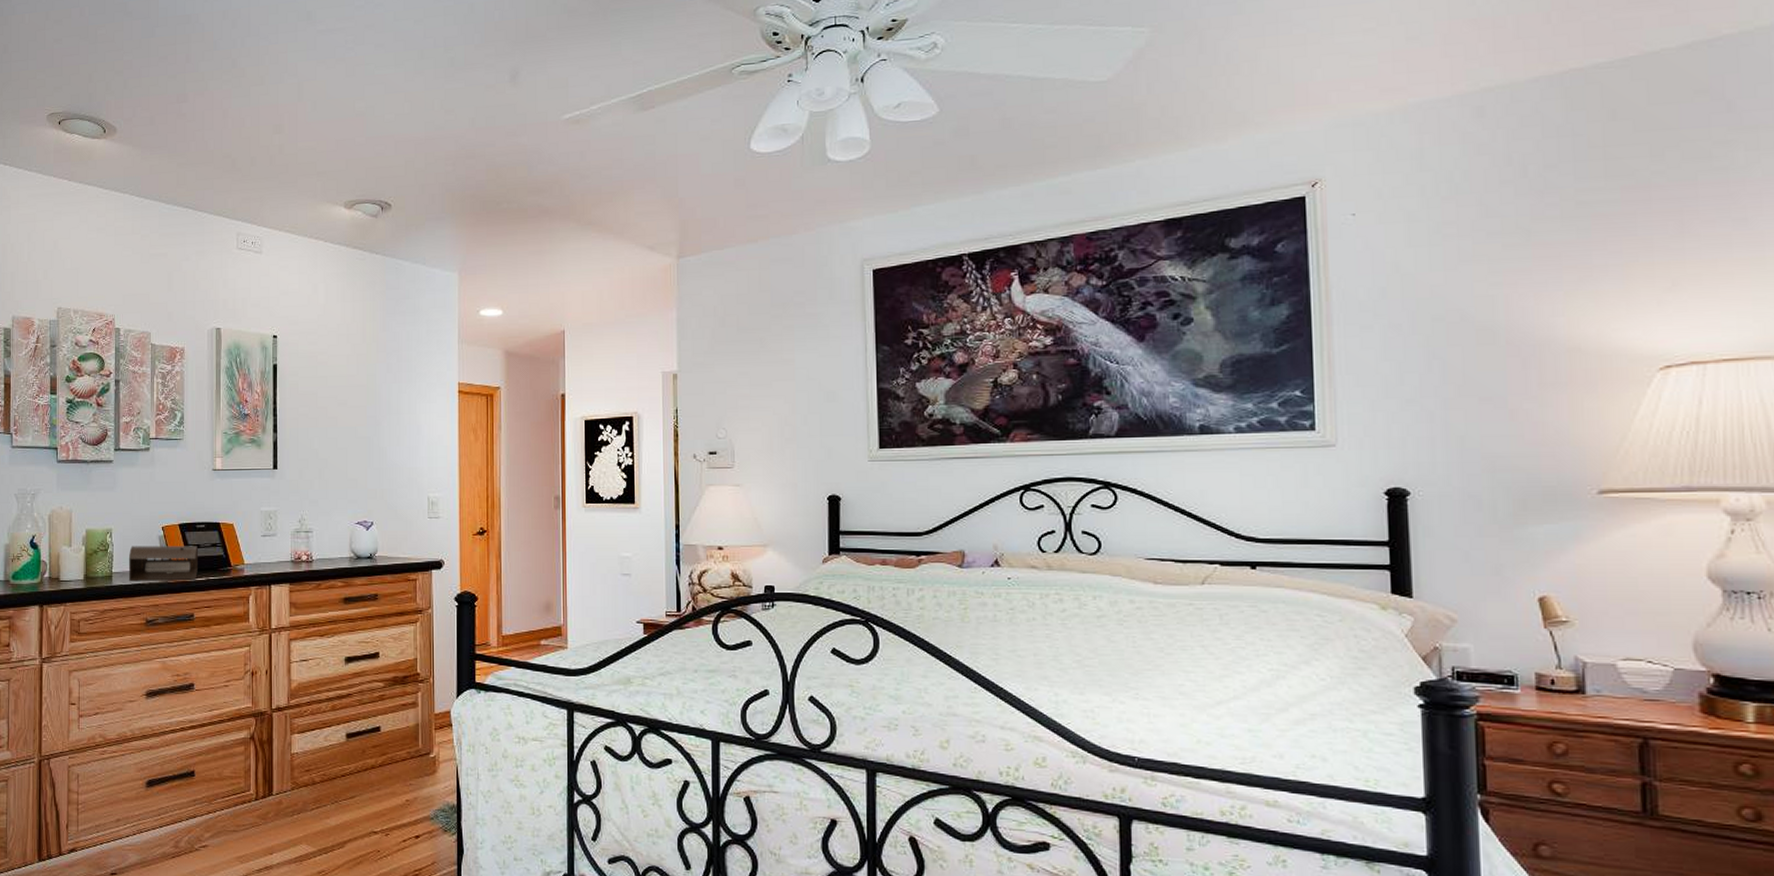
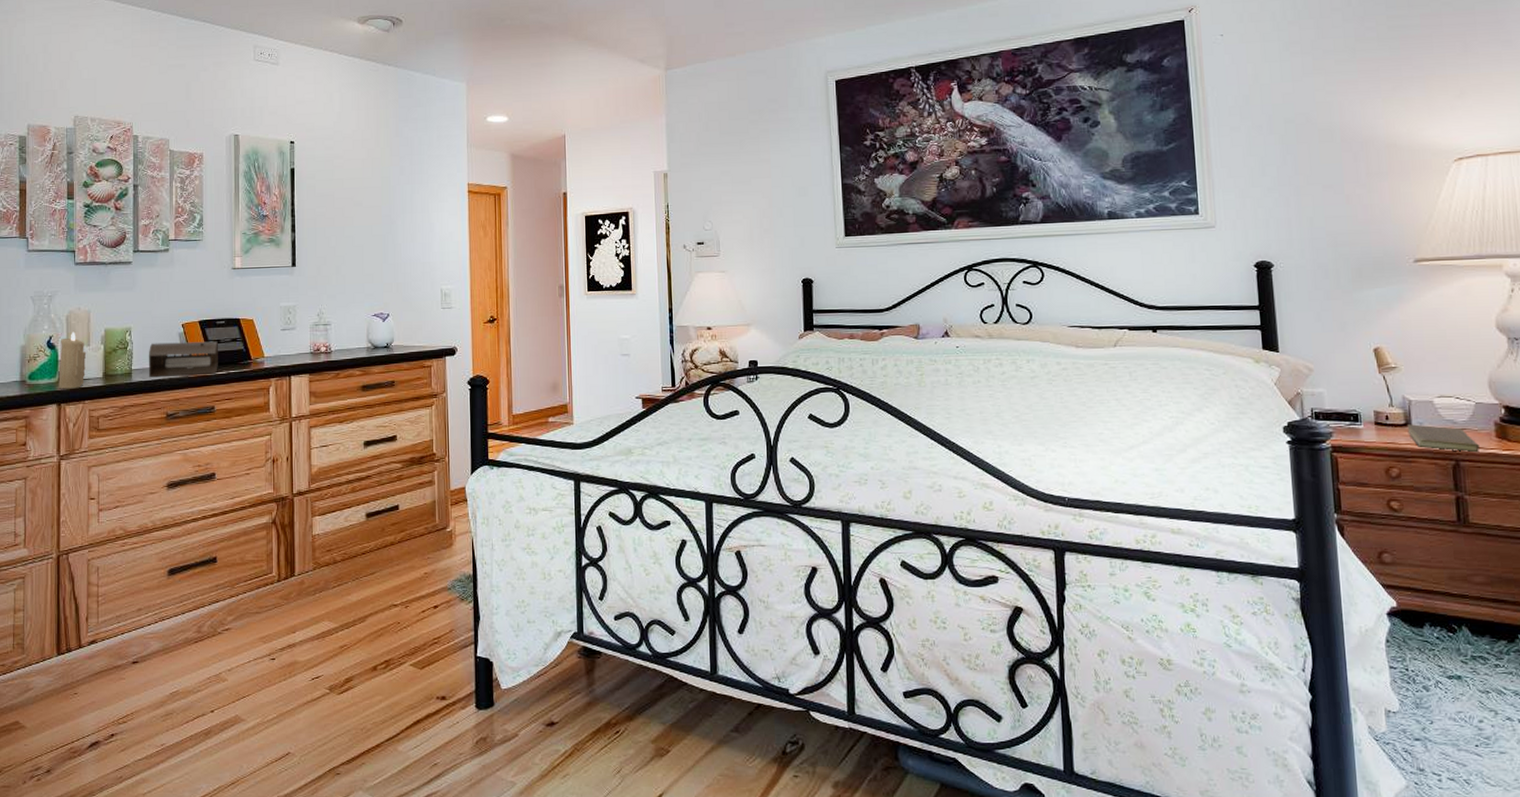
candle: none [41,531,68,590] -> present [58,331,87,389]
book: none [1579,691,1679,730] -> present [1407,424,1481,453]

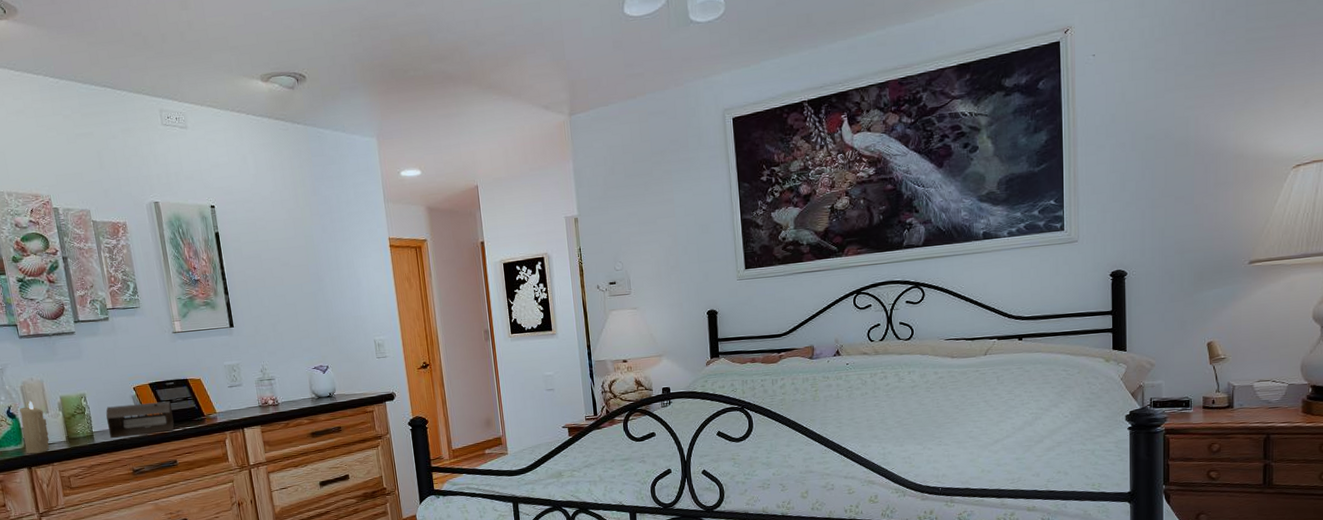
book: present [1407,424,1481,453] -> none [1230,405,1290,427]

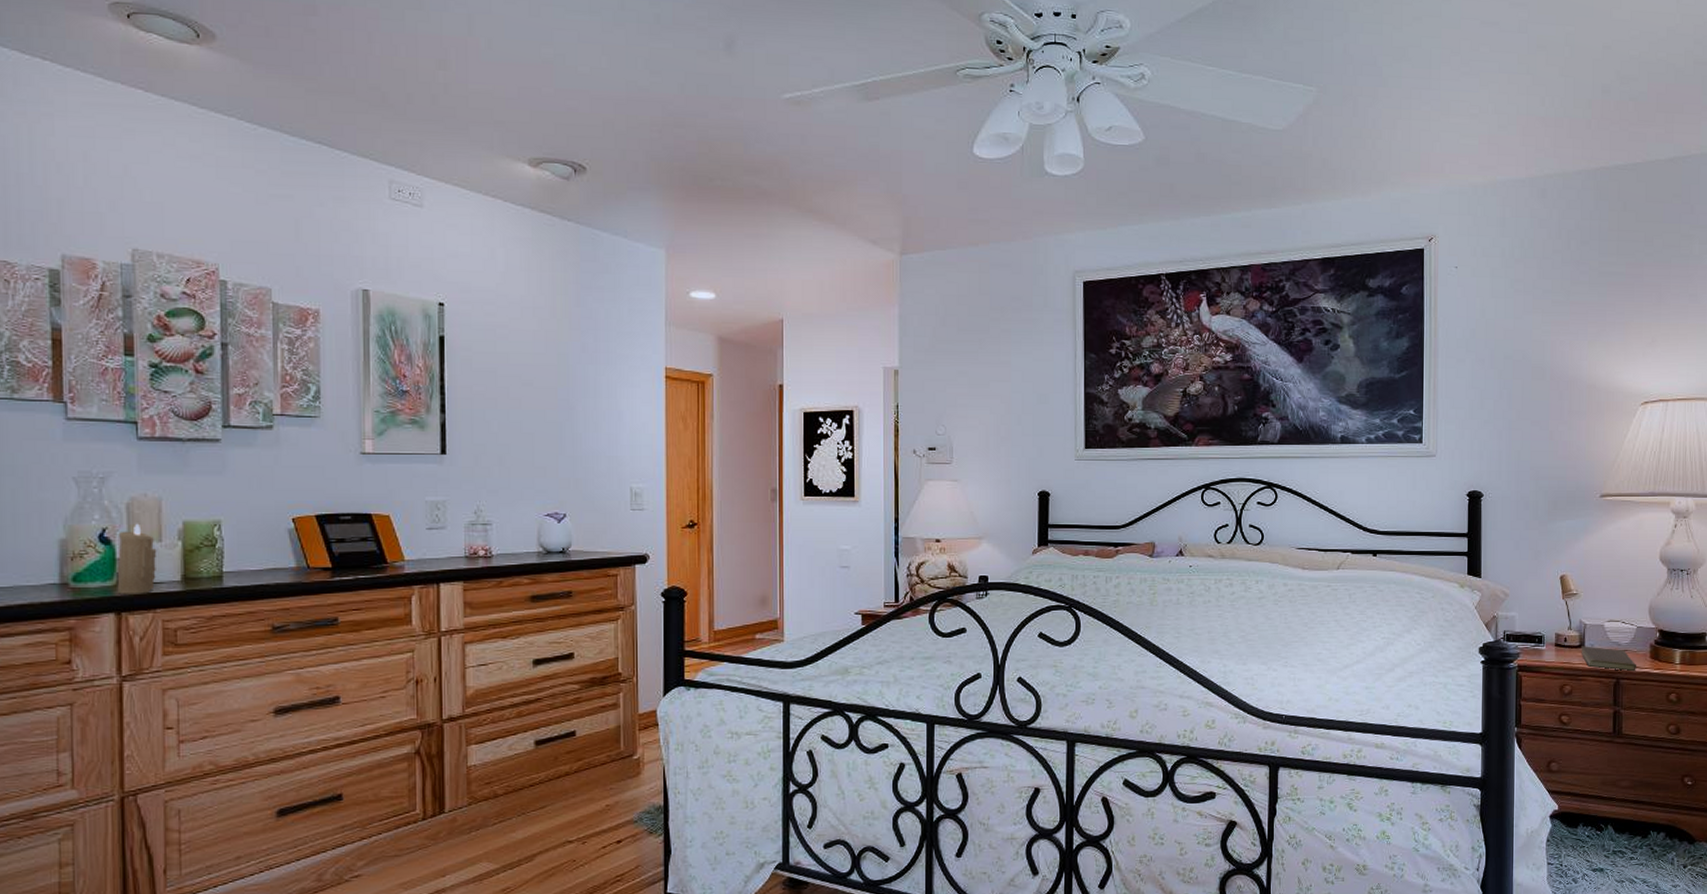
wooden box: present [105,401,174,438] -> none [245,540,344,581]
book: none [1230,405,1290,427] -> present [1581,646,1639,672]

